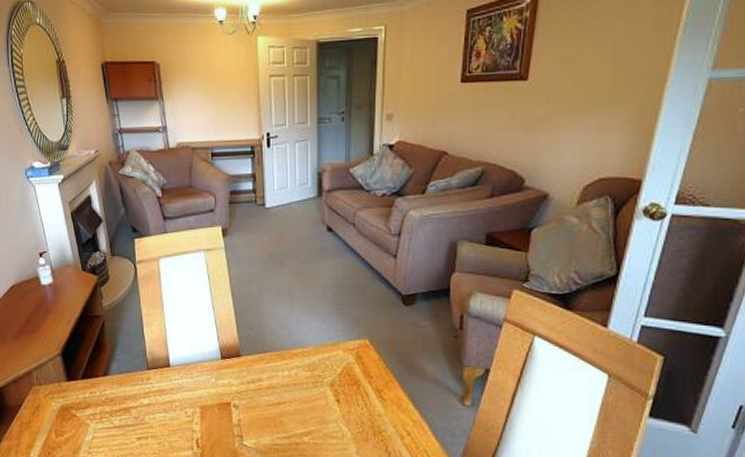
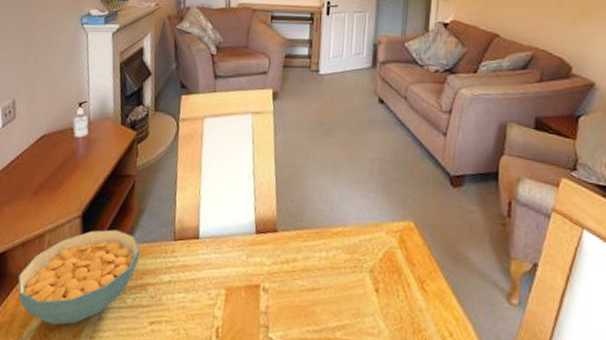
cereal bowl: none [16,364,119,445] -> present [18,229,140,326]

